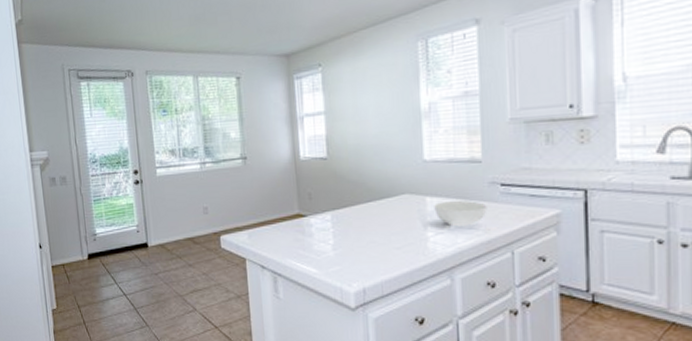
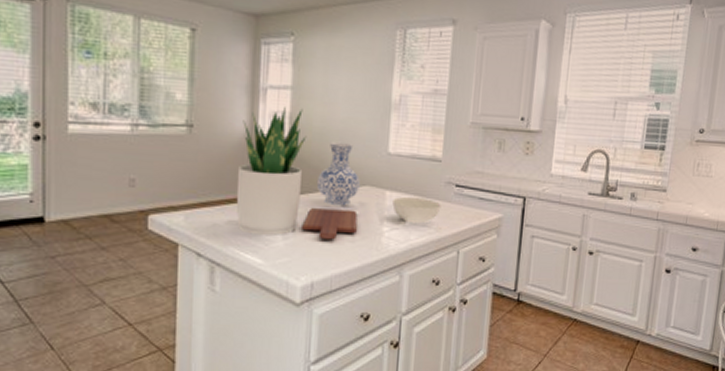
planter: none [286,130,345,248] -> present [236,107,307,237]
cutting board: none [348,218,401,248] -> present [302,208,358,240]
vase: none [357,155,400,216] -> present [316,141,361,206]

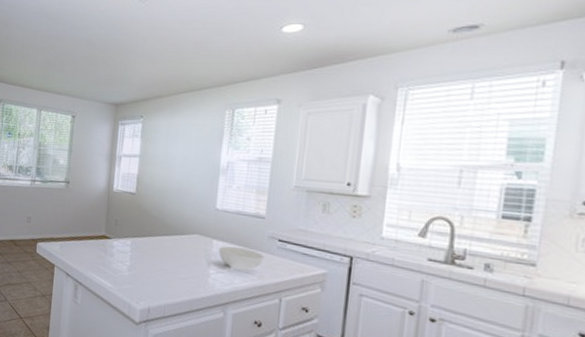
planter: present [236,107,307,237] -> none [95,170,150,267]
cutting board: present [302,208,358,240] -> none [143,248,188,276]
vase: present [316,141,361,206] -> none [155,197,192,250]

